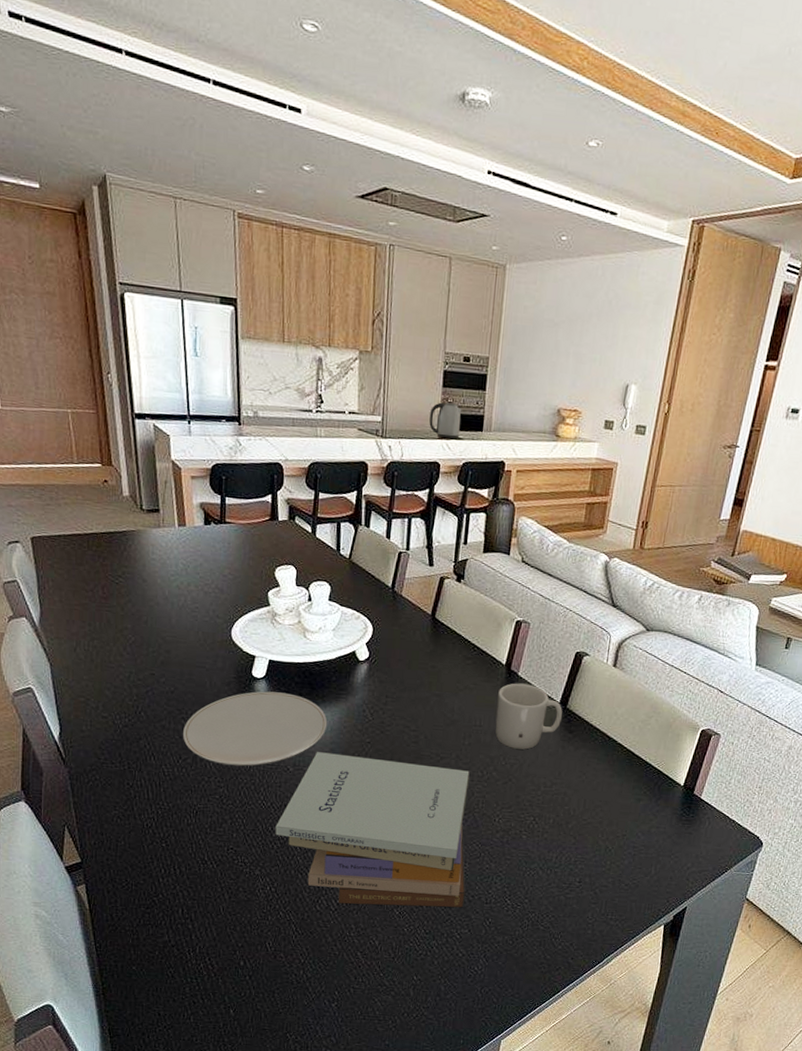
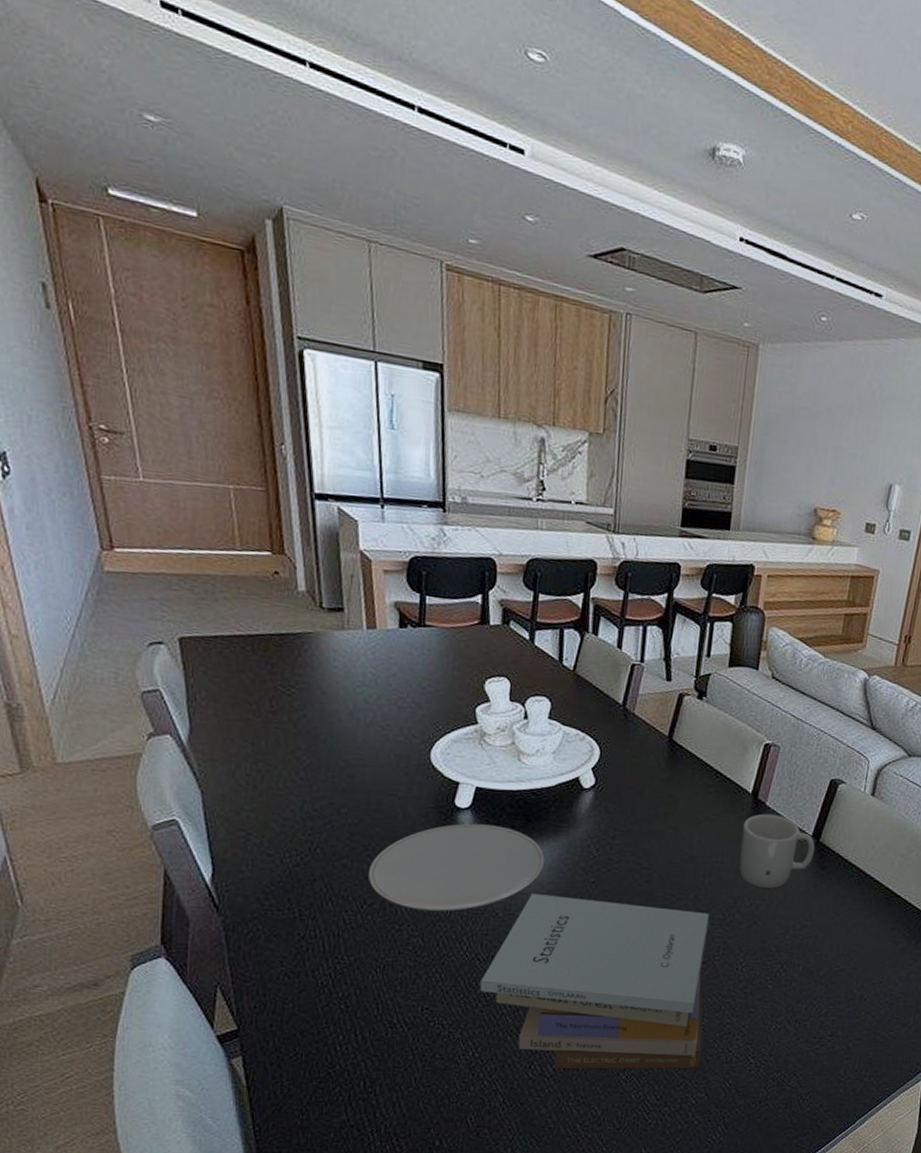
kettle: present [429,401,462,440] -> none [669,495,707,539]

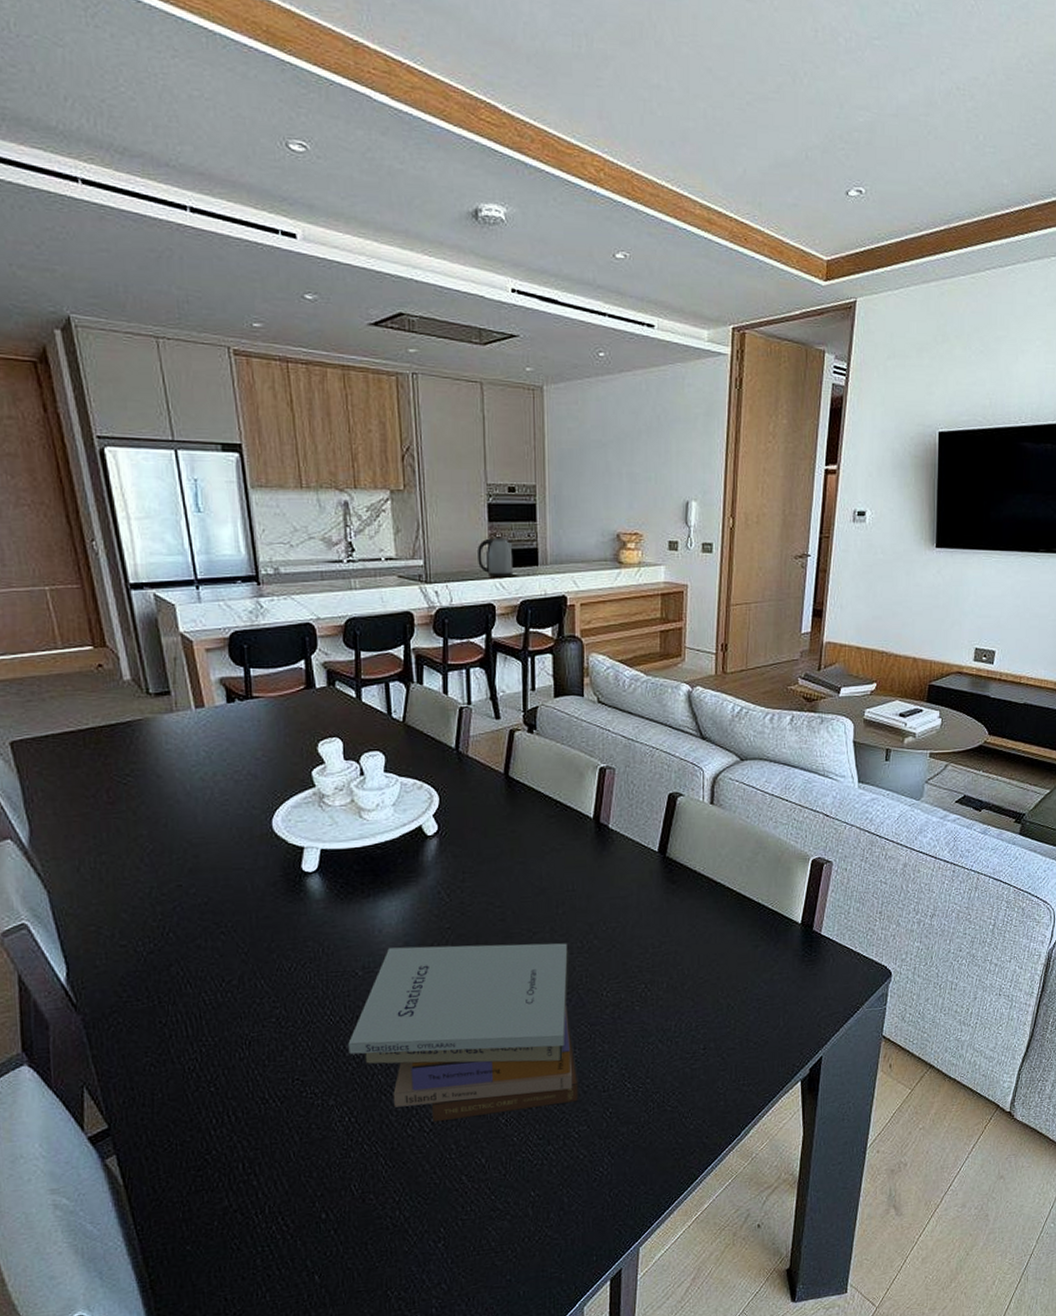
plate: present [369,823,545,913] -> none [224,885,398,981]
kettle: none [669,495,707,539] -> present [478,537,514,578]
mug: present [739,813,815,889] -> none [589,836,663,911]

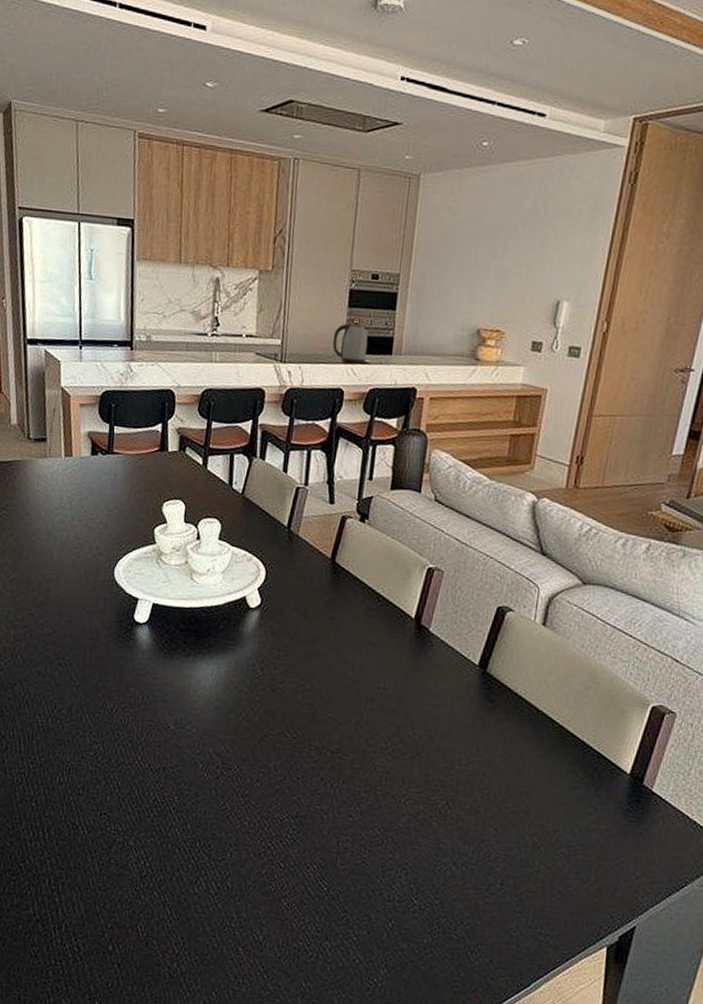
books: present [348,943,579,1123] -> none [152,709,372,904]

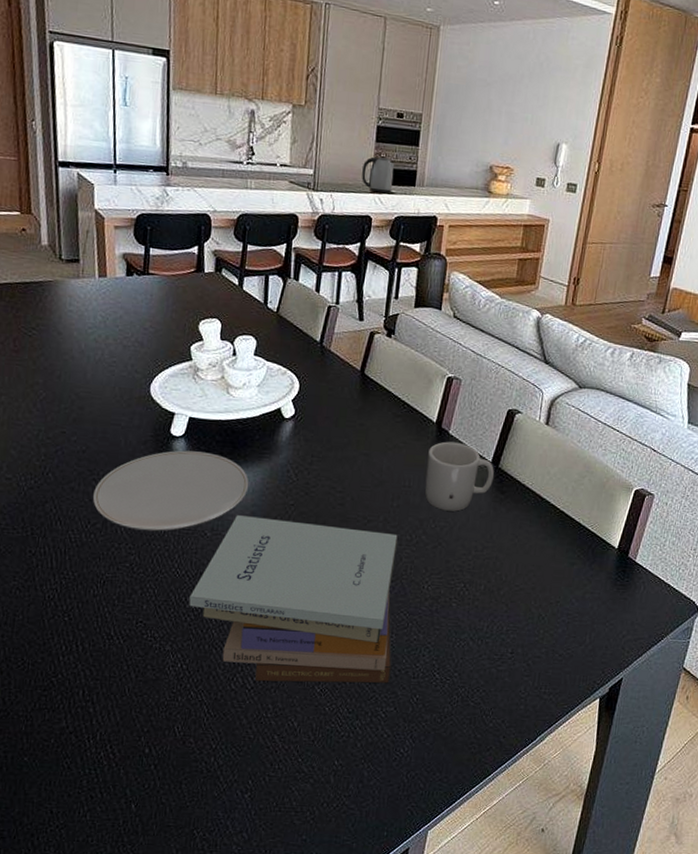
plate: none [59,637,213,722] -> present [93,450,249,532]
books: none [152,709,372,904] -> present [189,515,398,684]
mug: none [401,640,482,719] -> present [424,441,495,512]

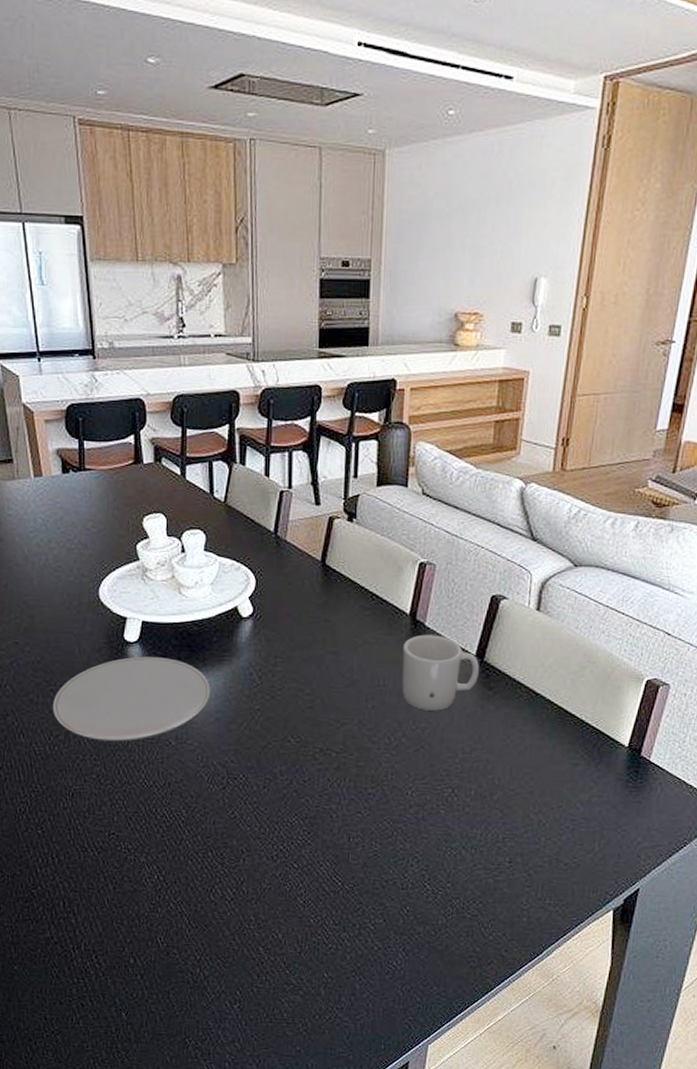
books: present [189,515,398,684] -> none [160,722,378,895]
kettle: present [361,156,395,194] -> none [307,314,344,358]

